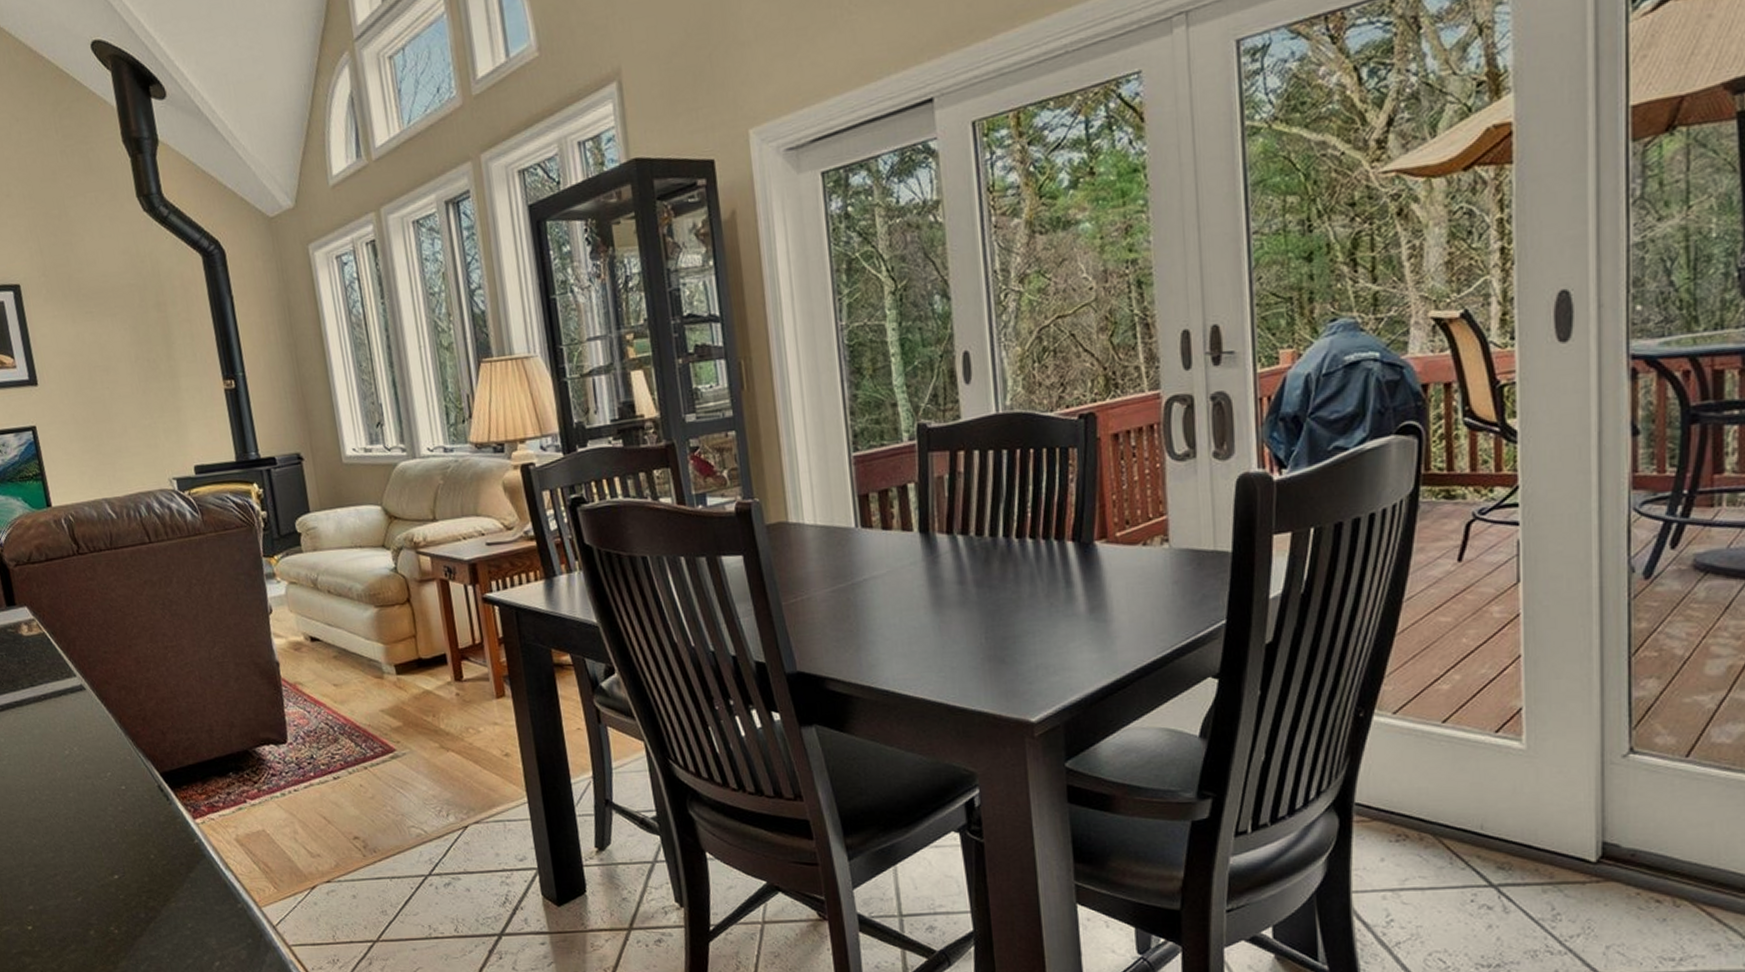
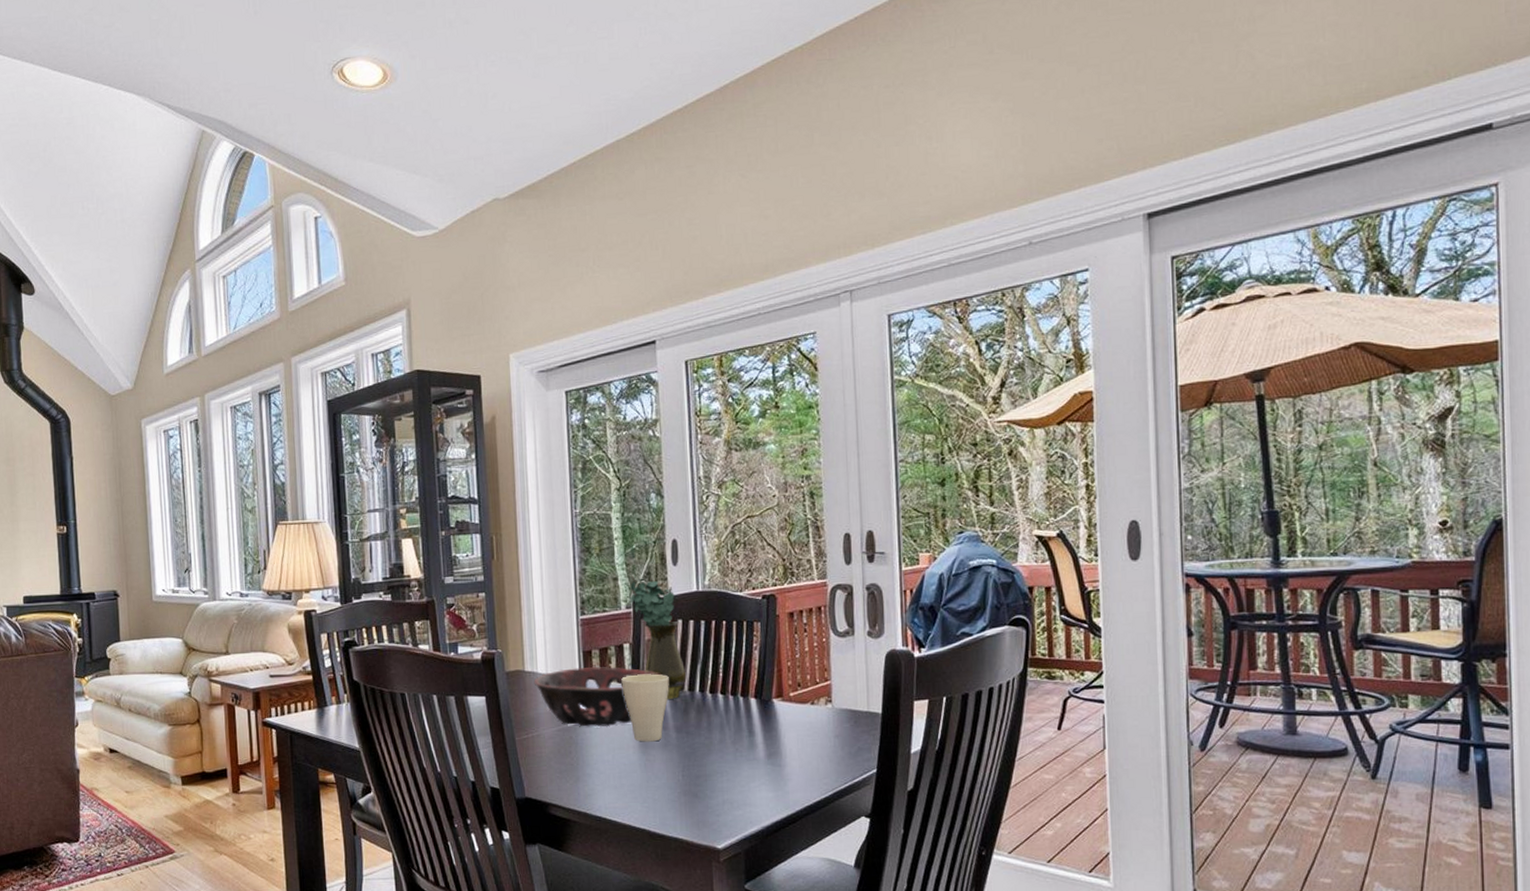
decorative bowl: none [800,512,955,586] -> present [533,667,661,727]
cup: none [906,517,966,601] -> present [621,673,670,742]
vase: none [913,399,986,548] -> present [629,575,686,699]

